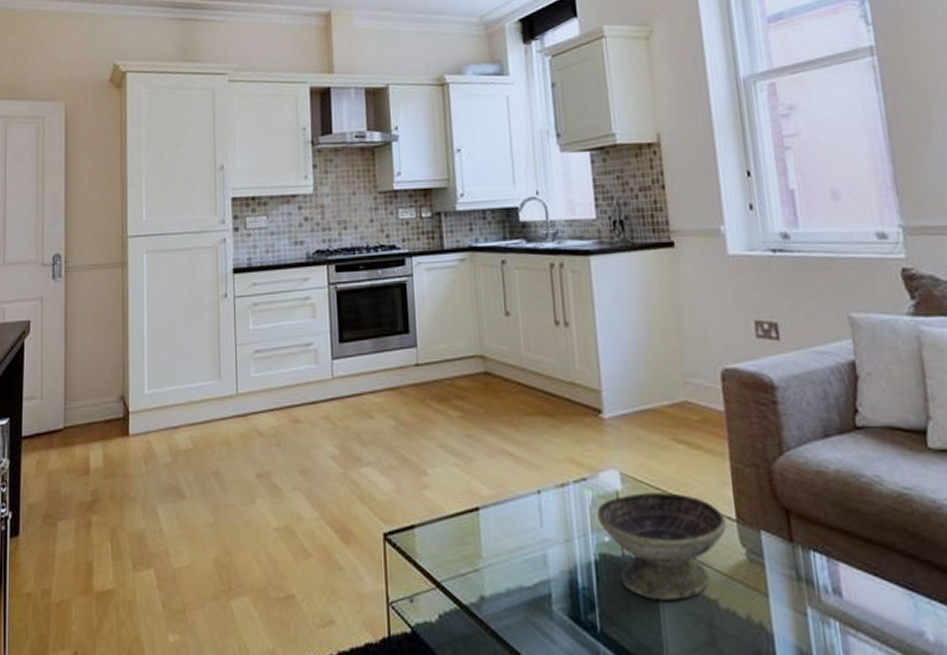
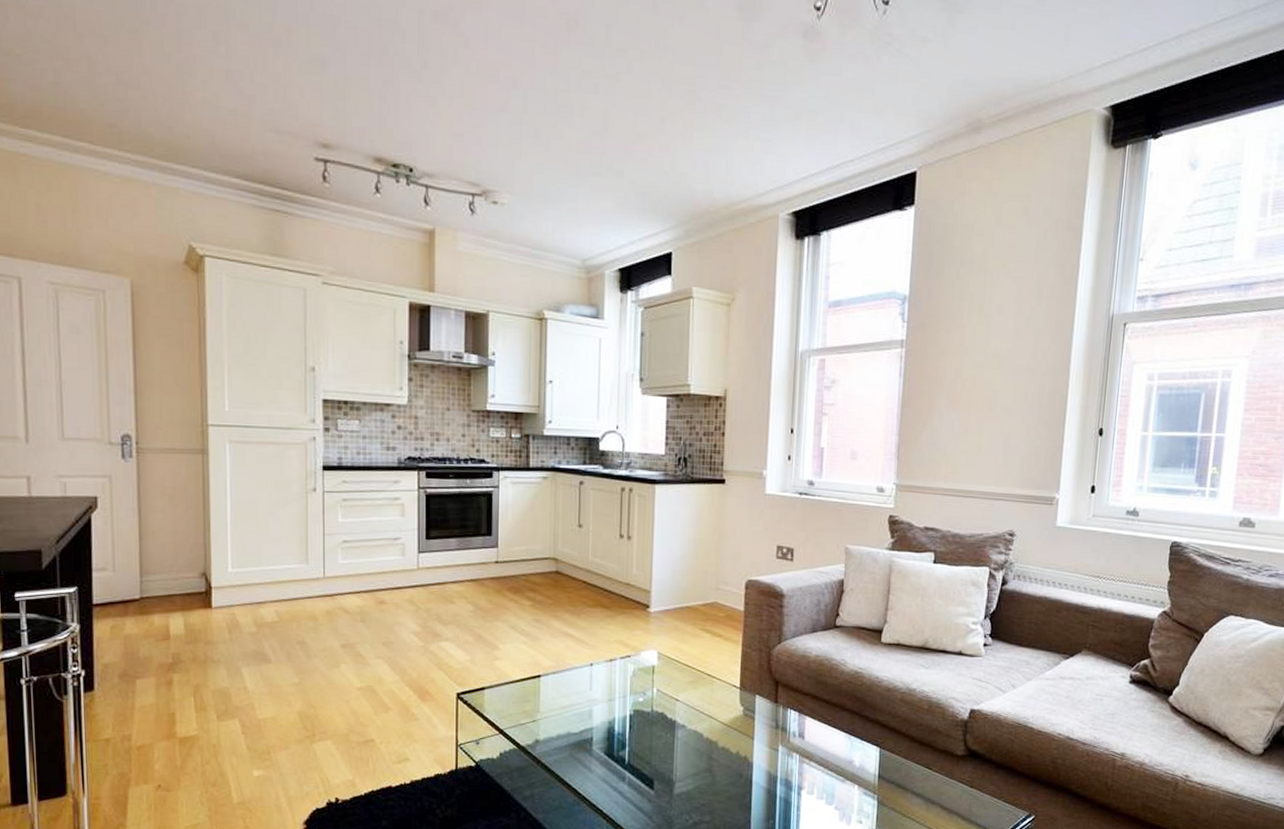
decorative bowl: present [597,493,726,600] -> none [636,667,732,742]

